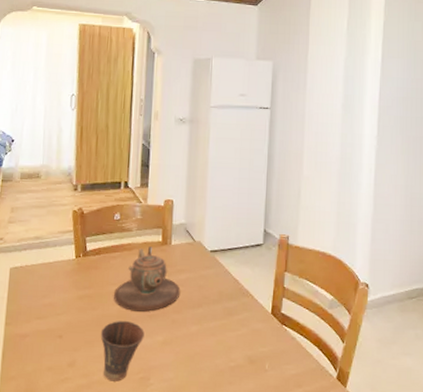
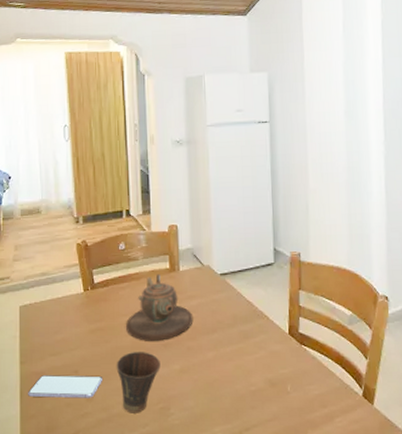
smartphone: none [10,338,86,364] -> present [28,375,102,398]

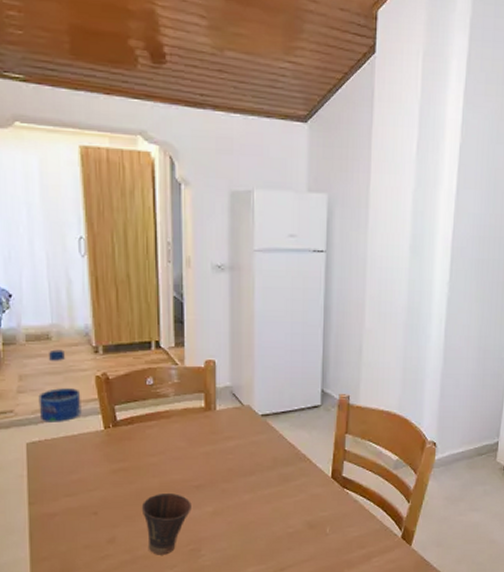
smartphone: present [28,375,102,398] -> none [39,516,125,540]
water bottle: none [30,221,65,287] -> present [38,349,82,422]
teapot: present [126,274,192,341] -> none [154,413,228,483]

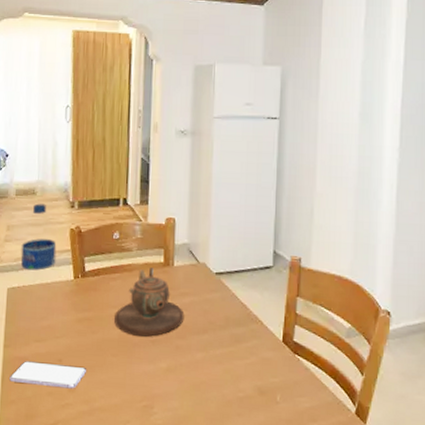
smartphone: none [39,516,125,540] -> present [9,361,86,389]
cup: present [141,493,191,555] -> none [101,345,147,409]
teapot: none [154,413,228,483] -> present [114,267,183,337]

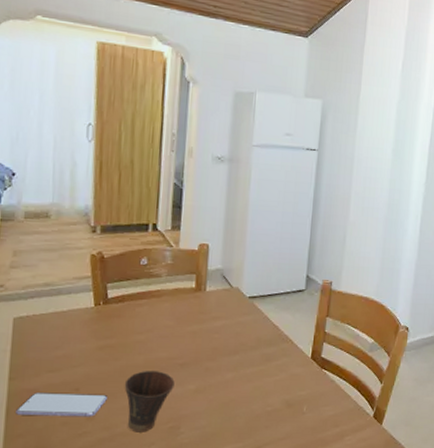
water bottle: present [20,203,57,271] -> none [30,227,75,298]
cup: none [101,345,147,409] -> present [124,371,175,433]
teapot: present [114,267,183,337] -> none [140,293,214,360]

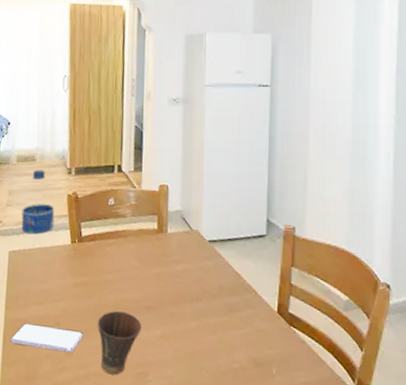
water bottle: none [30,227,75,298] -> present [21,169,55,235]

